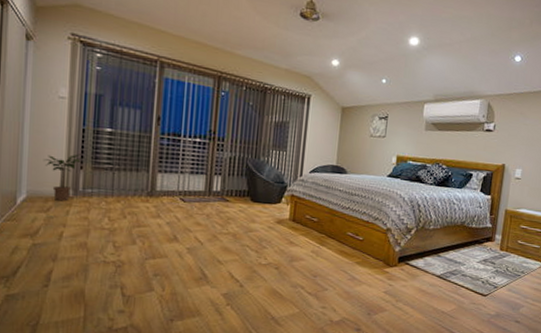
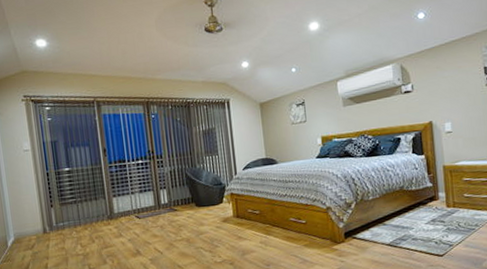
potted plant: present [43,154,83,202] -> none [21,194,52,238]

